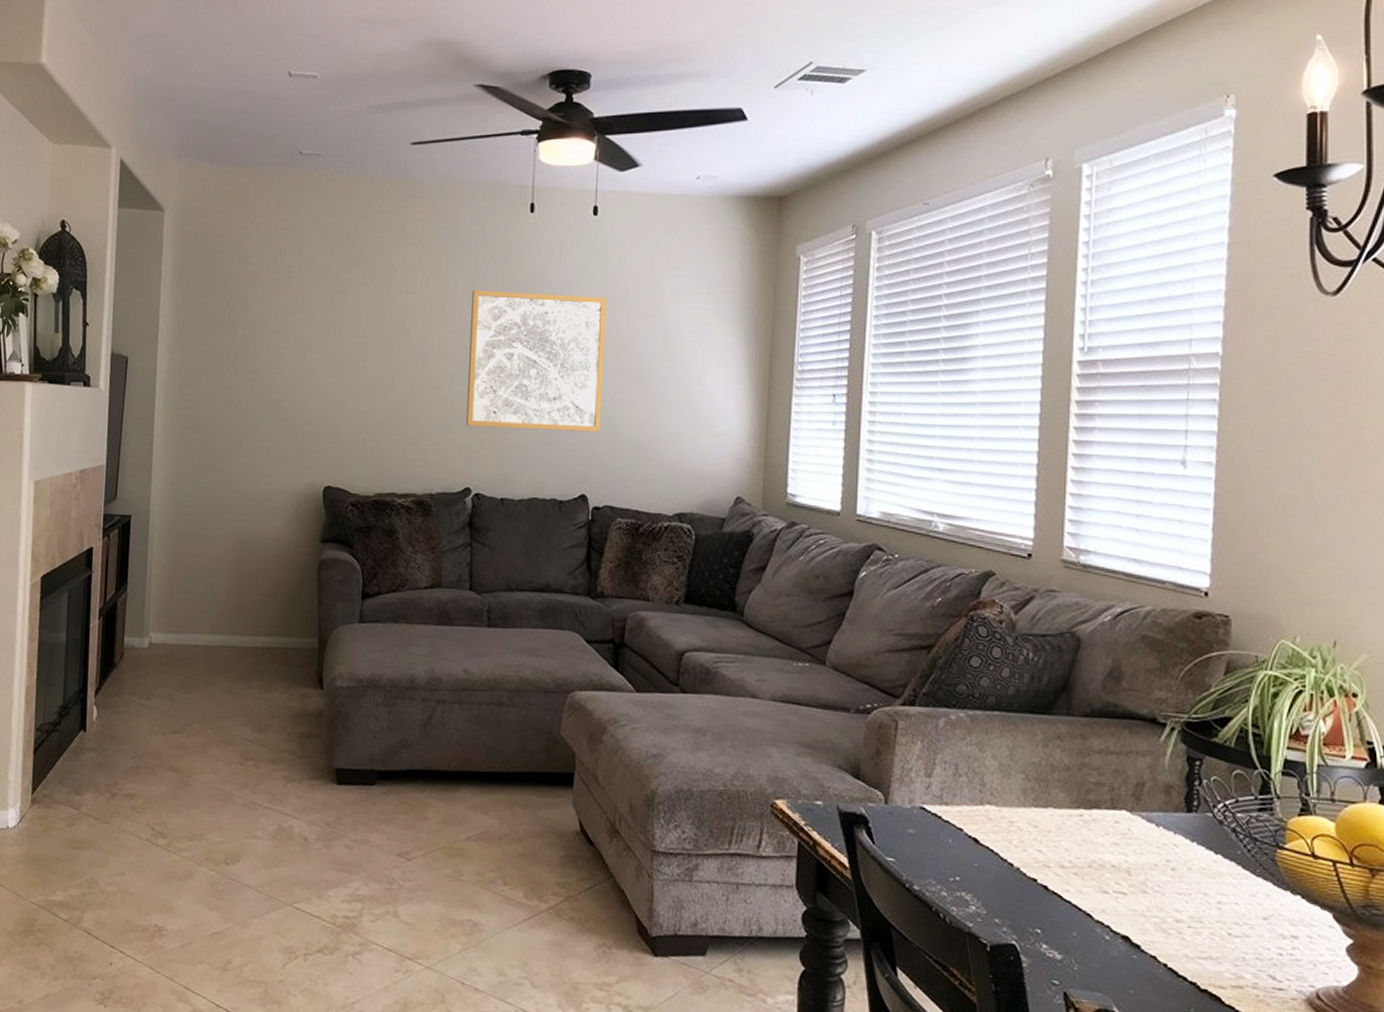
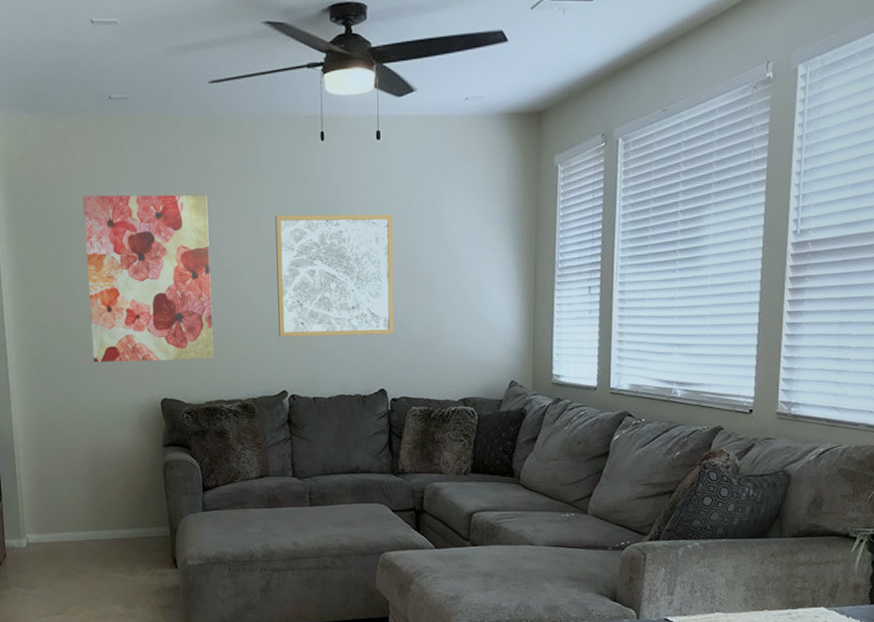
wall art: none [250,254,398,446] -> present [82,194,214,363]

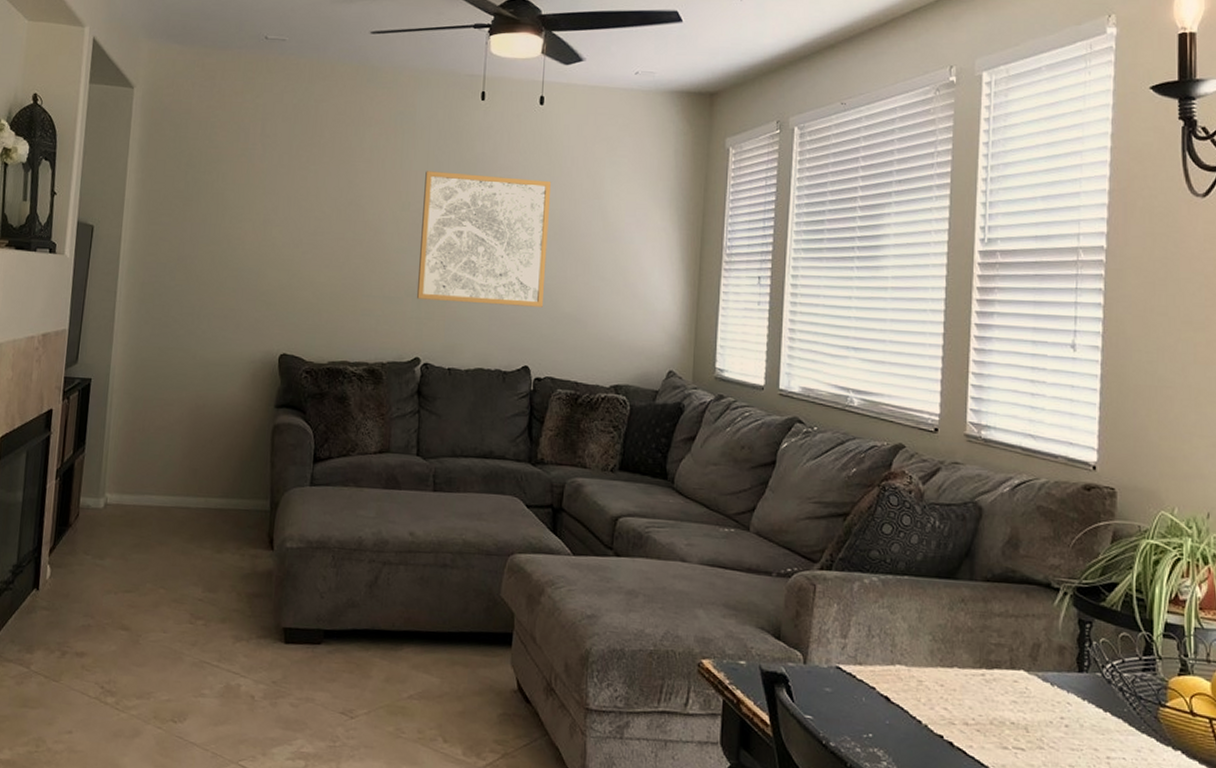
wall art: present [82,194,214,363] -> none [210,131,356,316]

